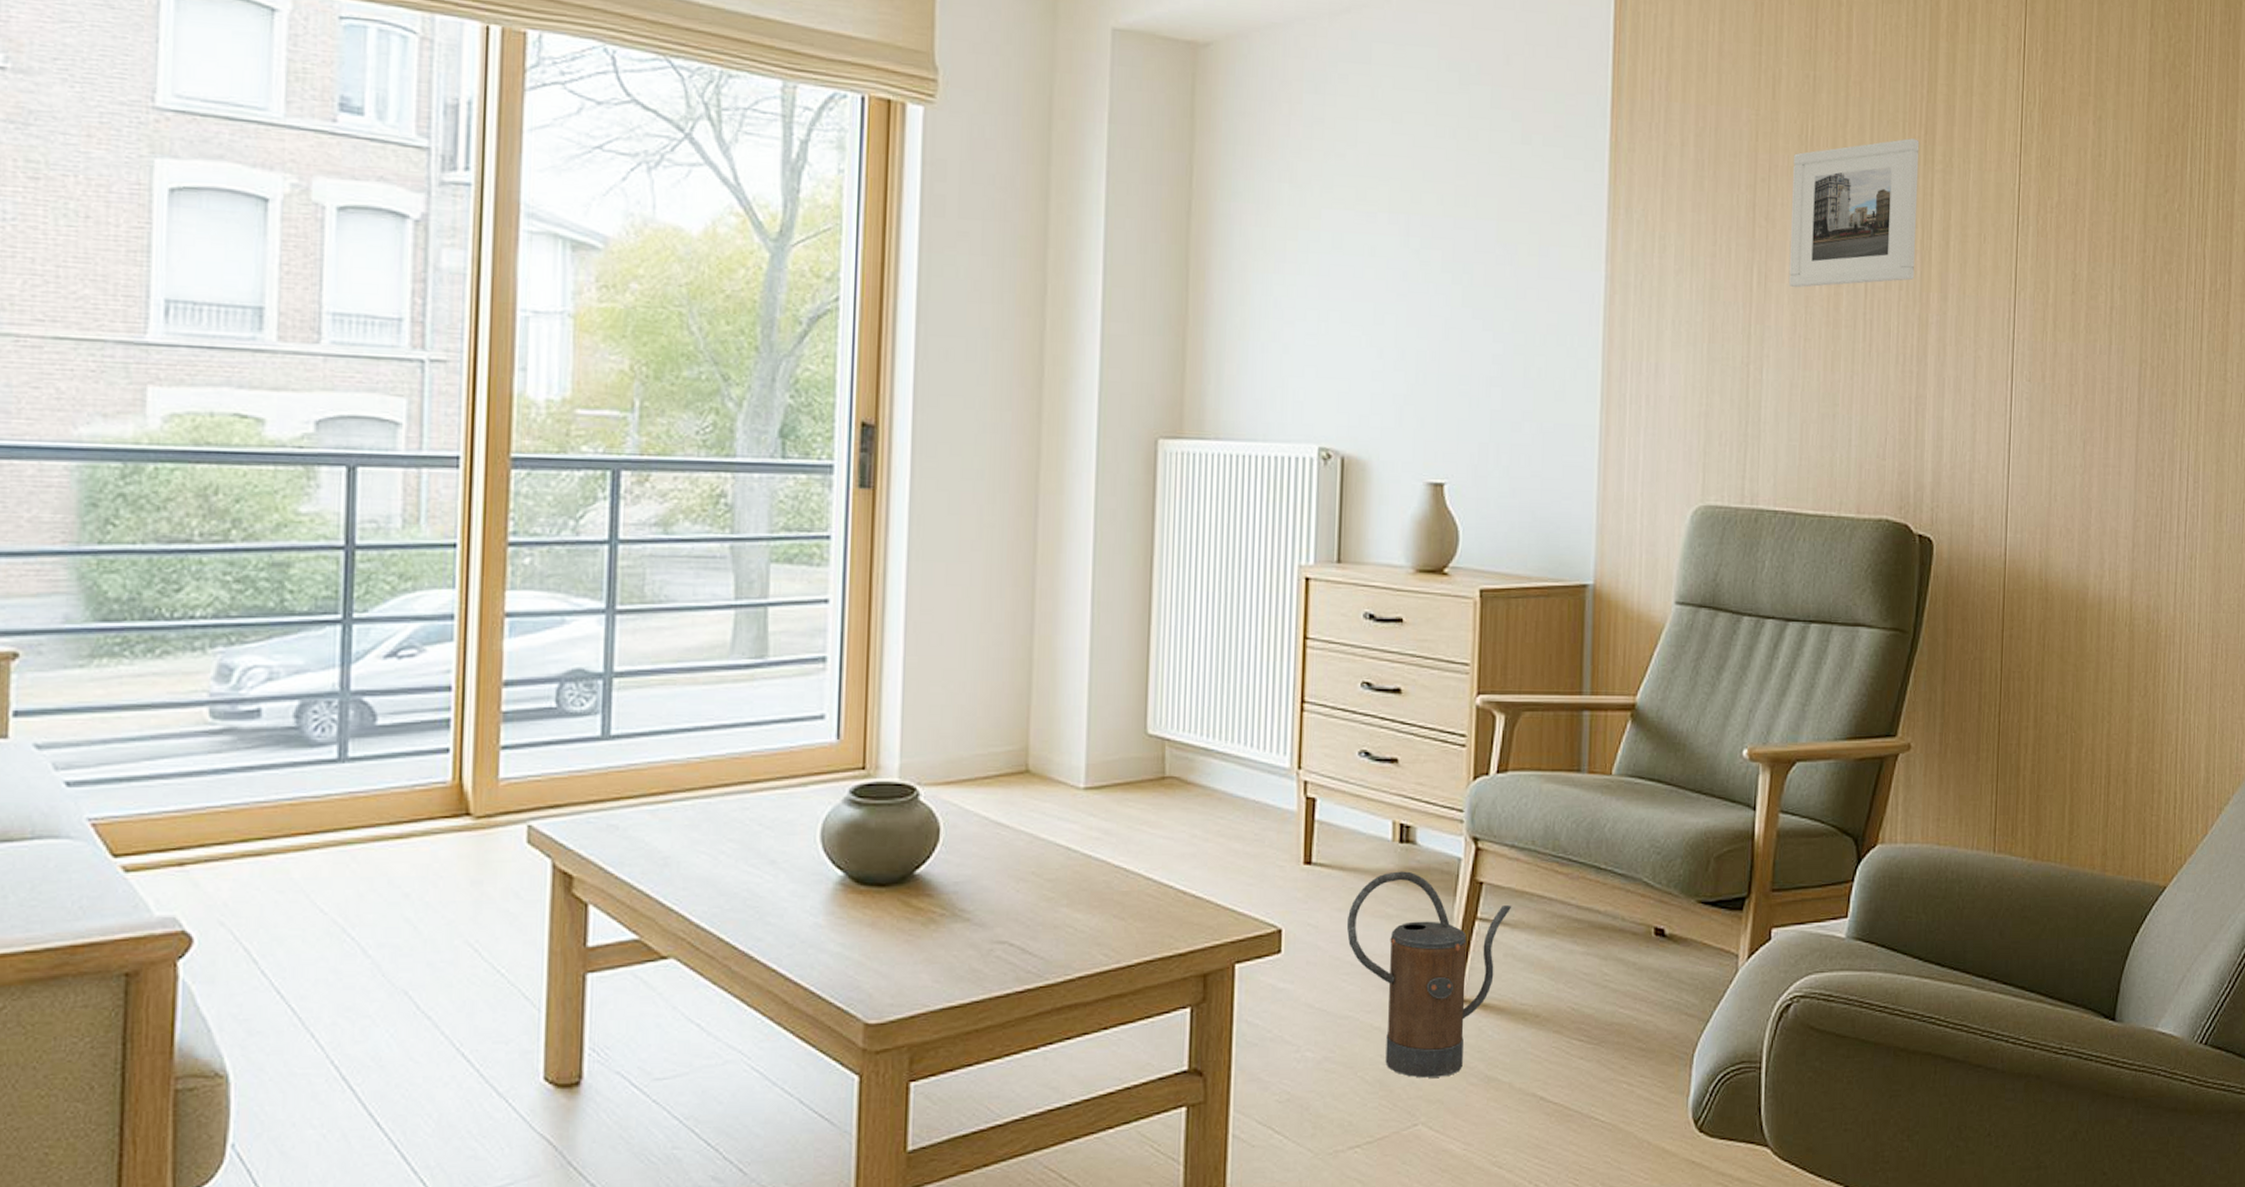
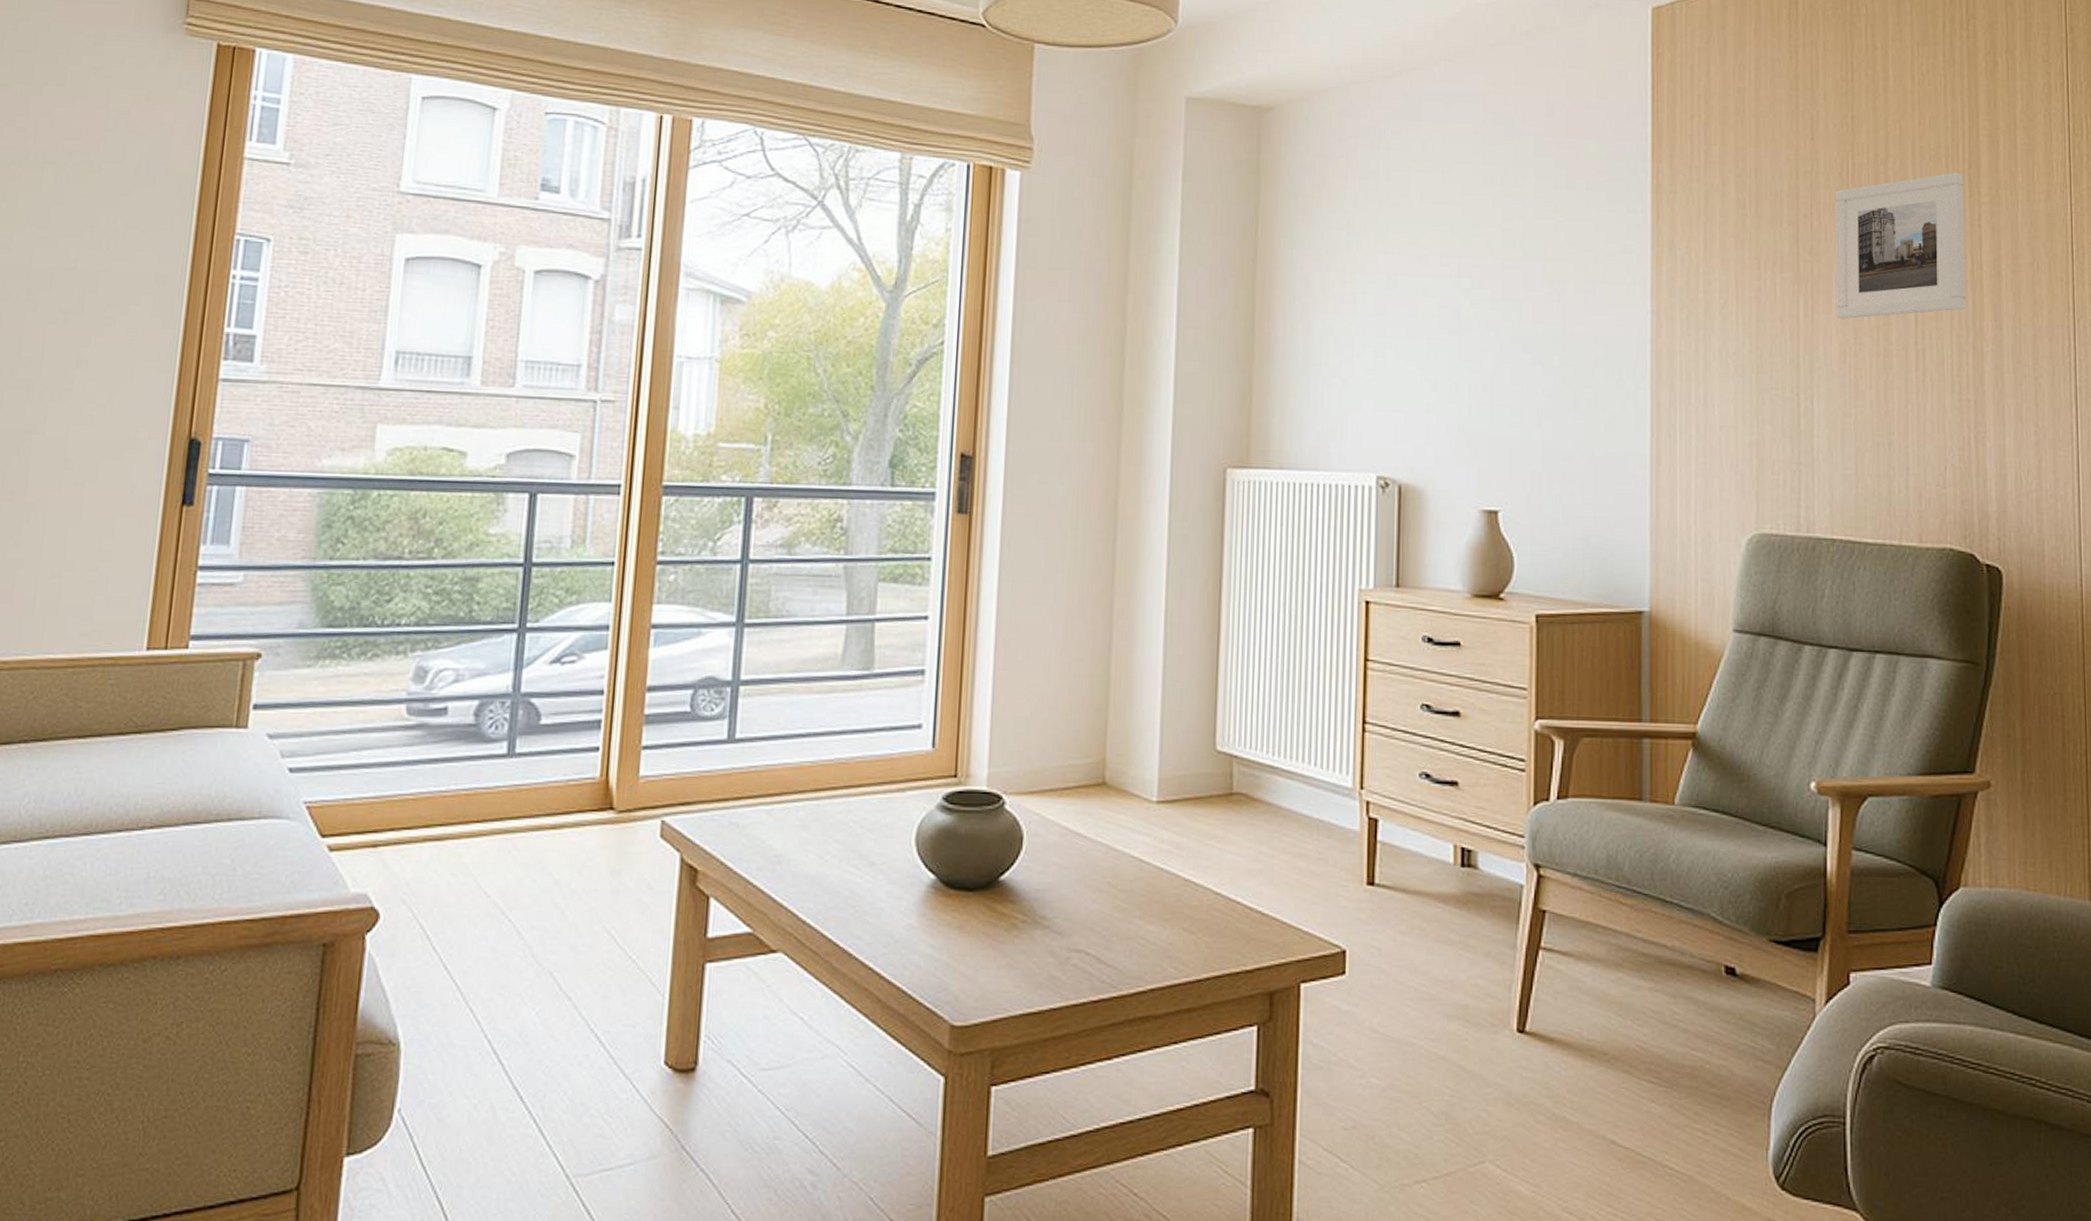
watering can: present [1346,871,1512,1078] -> none [1409,896,1576,1113]

